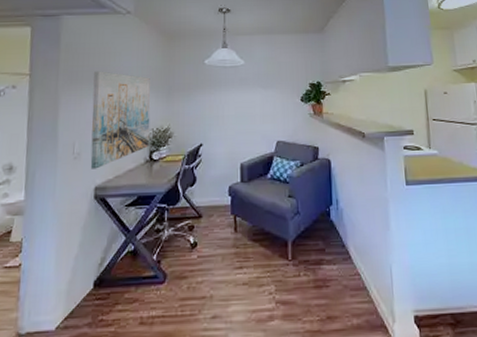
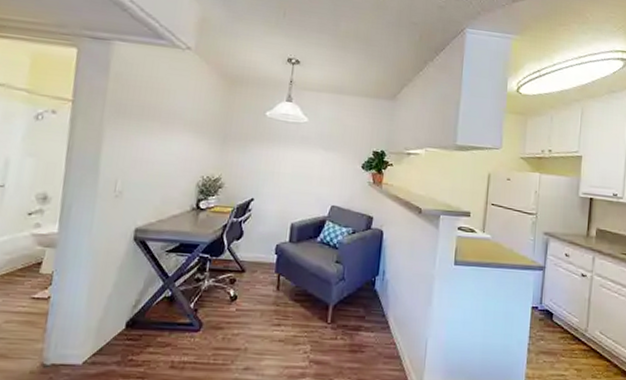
wall art: present [90,71,151,169] -> none [132,107,205,211]

